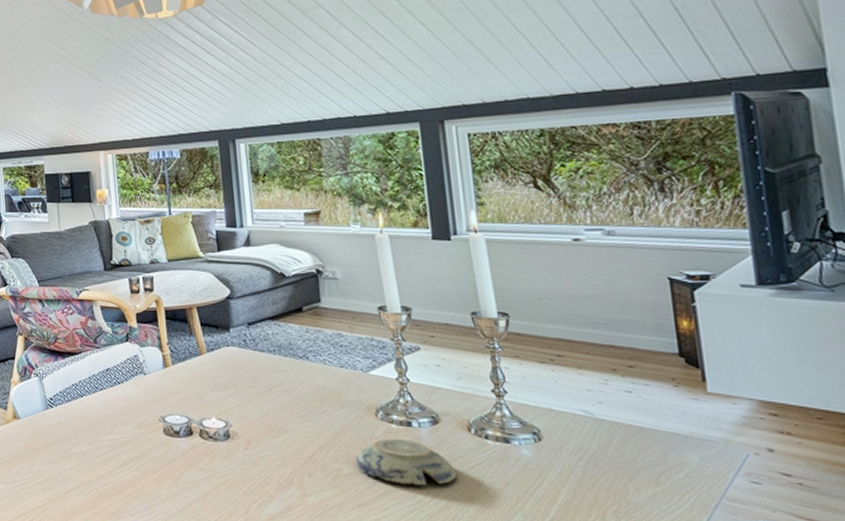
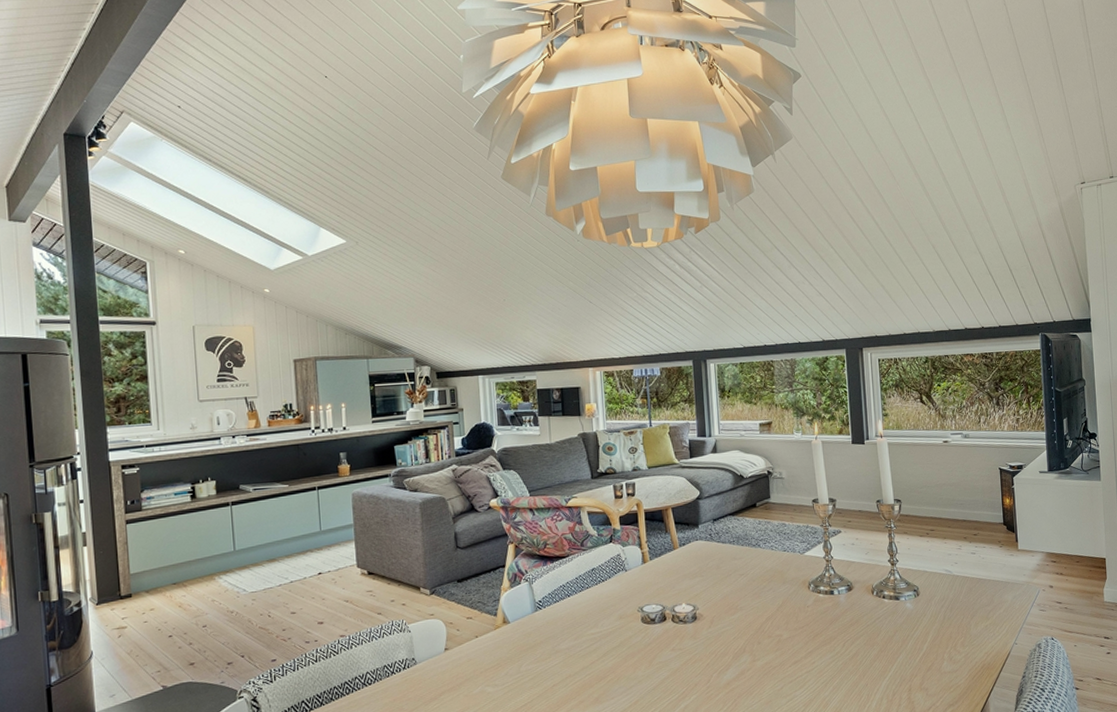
decorative bowl: present [356,439,457,486] -> none [793,605,864,642]

